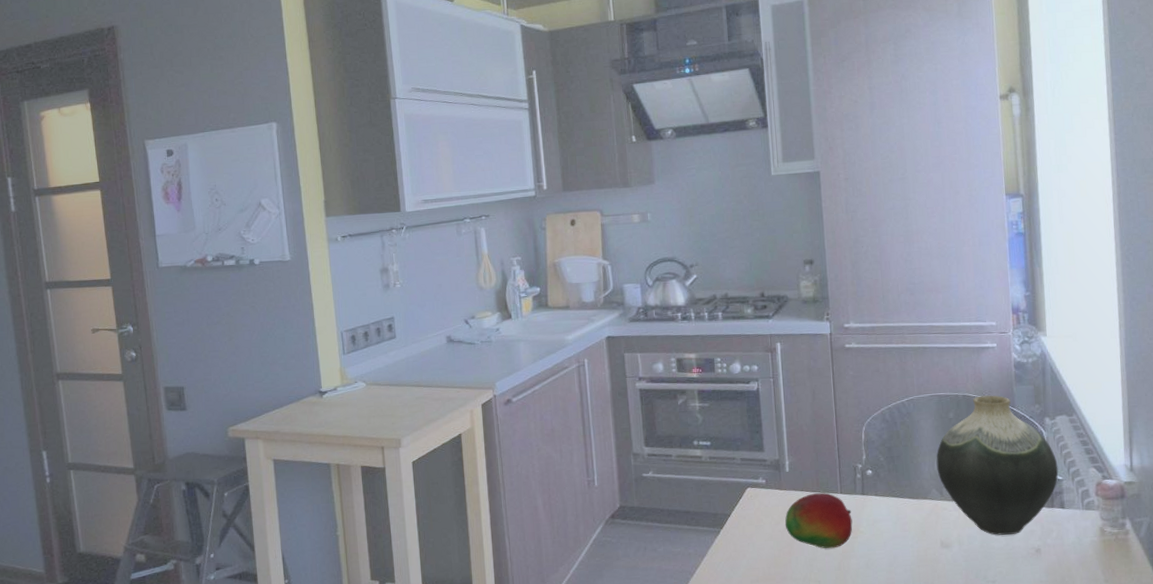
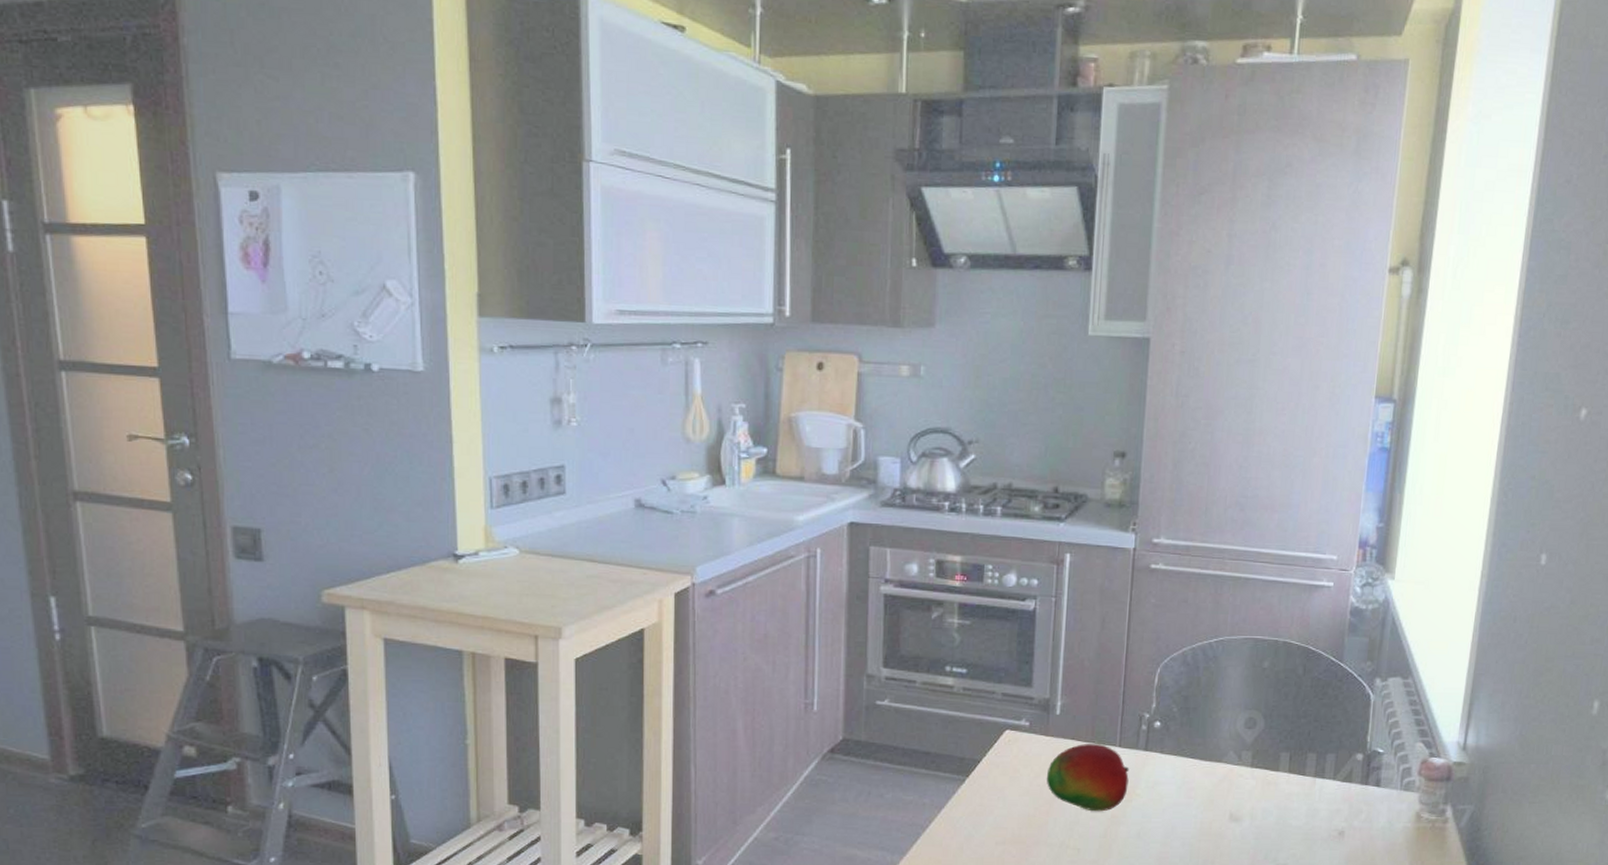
vase: present [936,395,1059,535] -> none [1238,644,1381,812]

